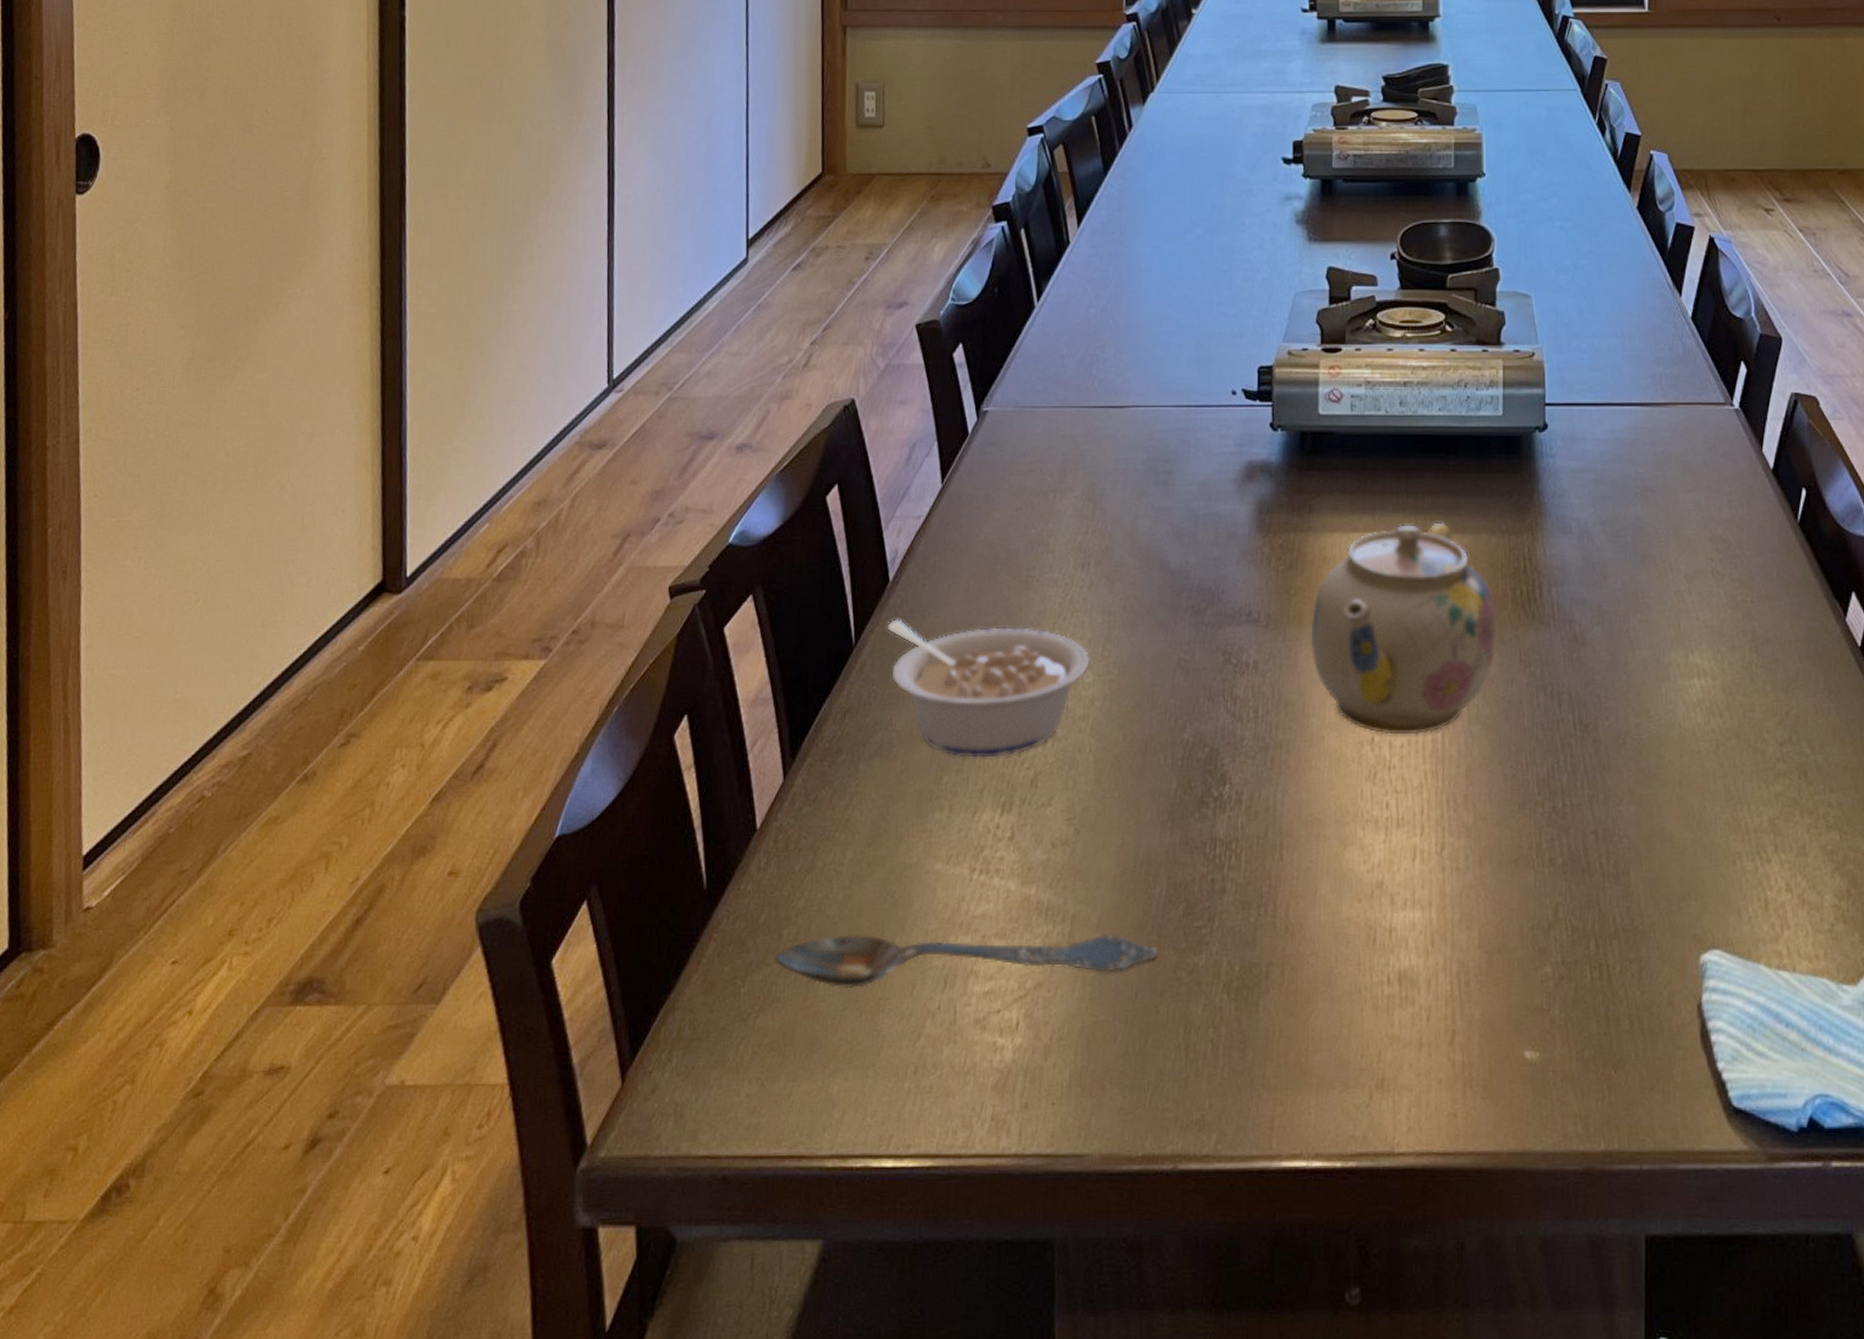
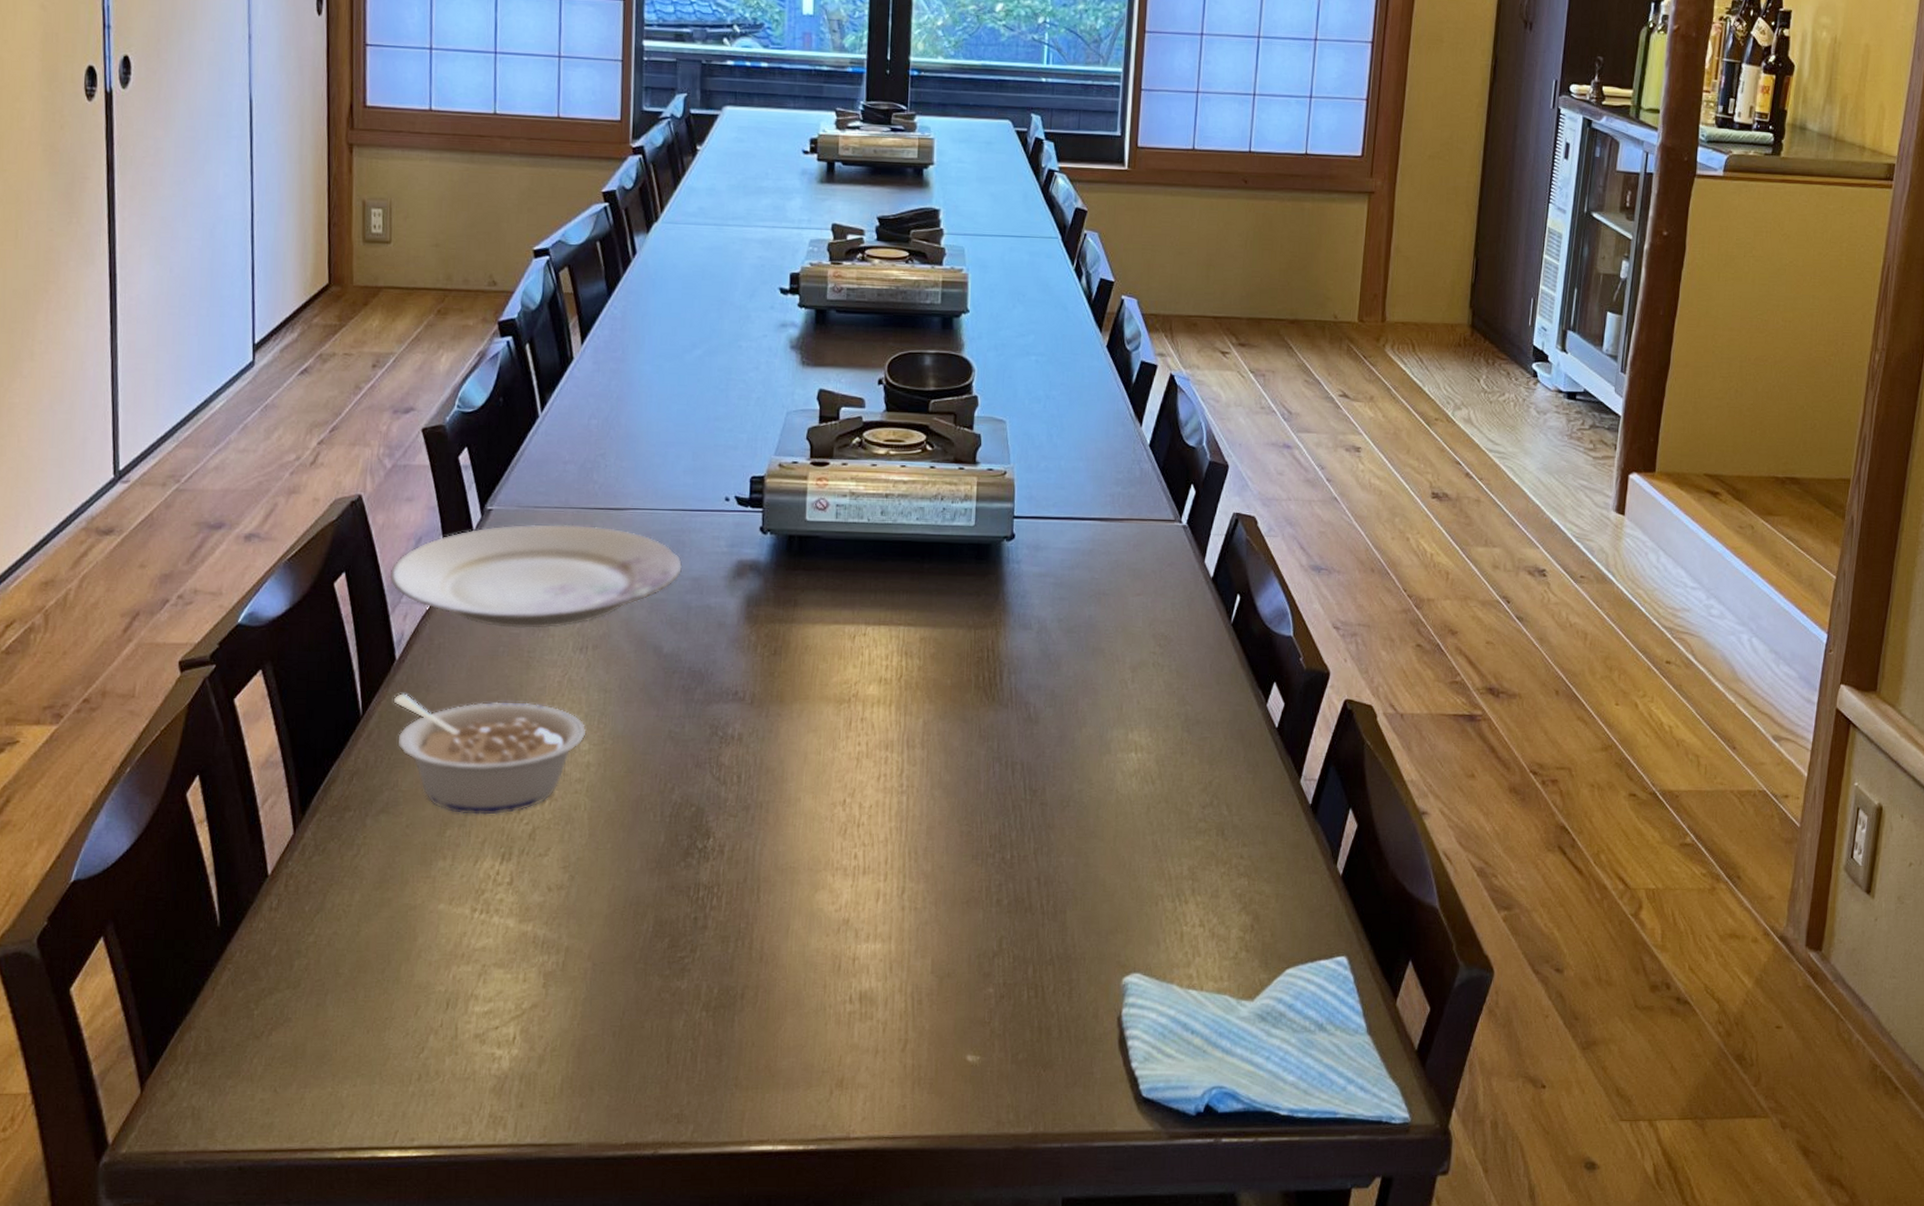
spoon: present [774,935,1158,989] -> none [286,964,644,1010]
plate: none [883,425,1188,543] -> present [389,524,682,628]
teapot: present [1310,522,1497,735] -> none [791,617,961,798]

